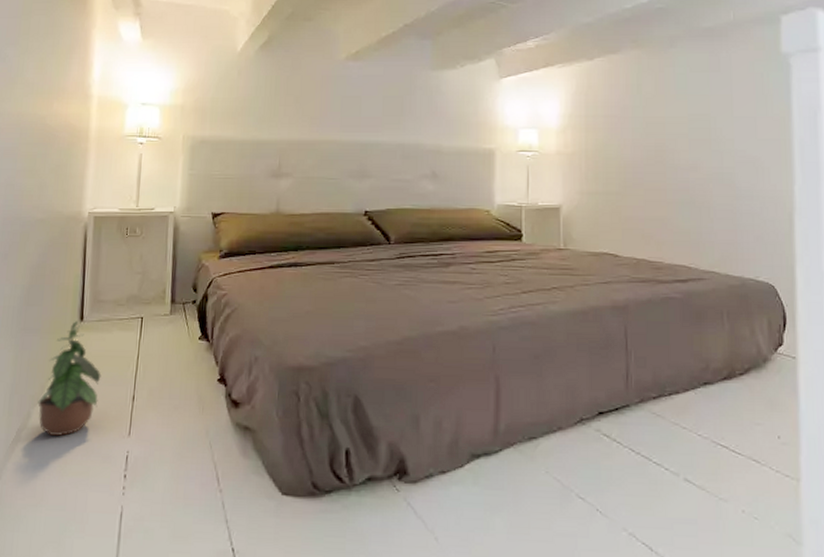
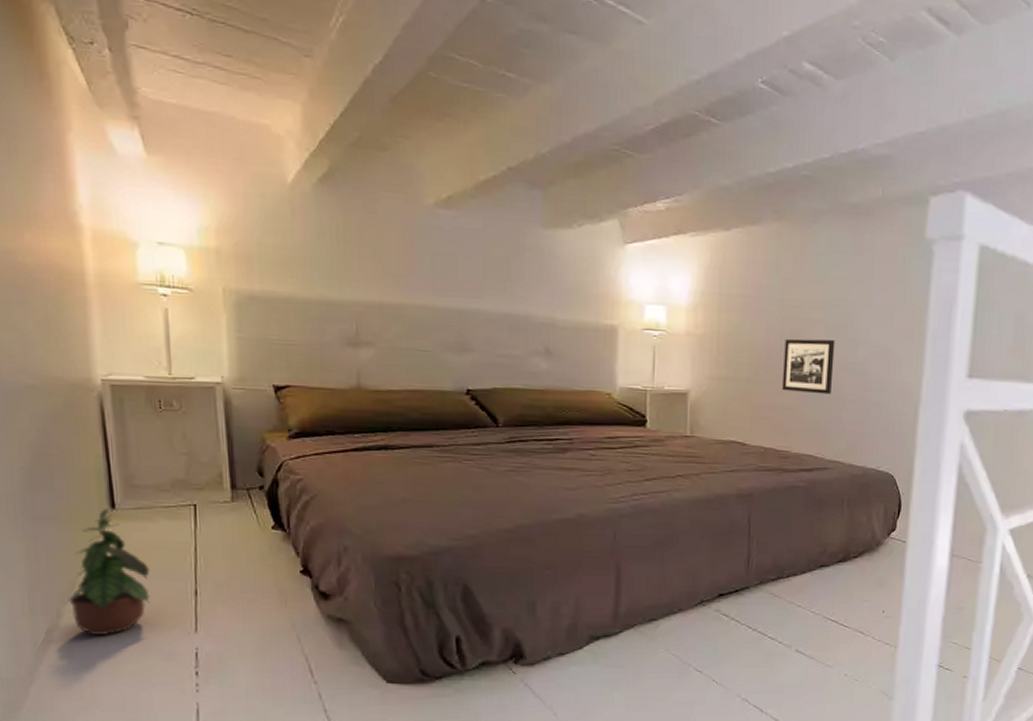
picture frame: none [650,152,701,205] -> present [782,338,835,395]

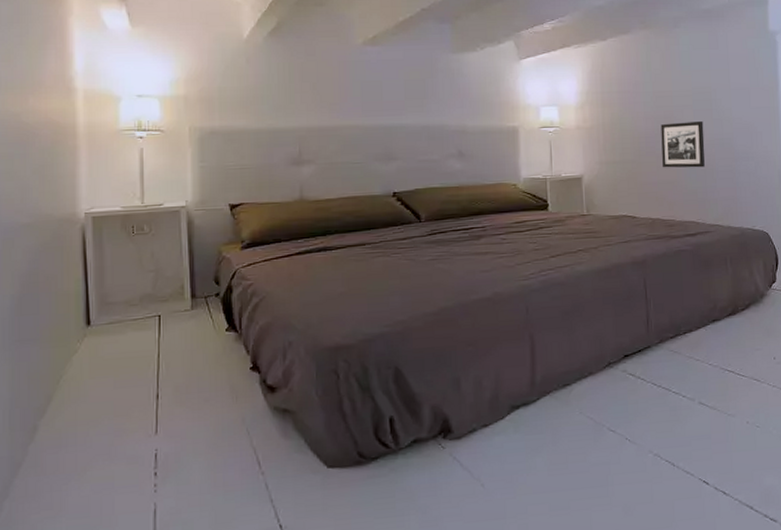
potted plant: present [68,509,150,635] -> none [45,326,118,445]

